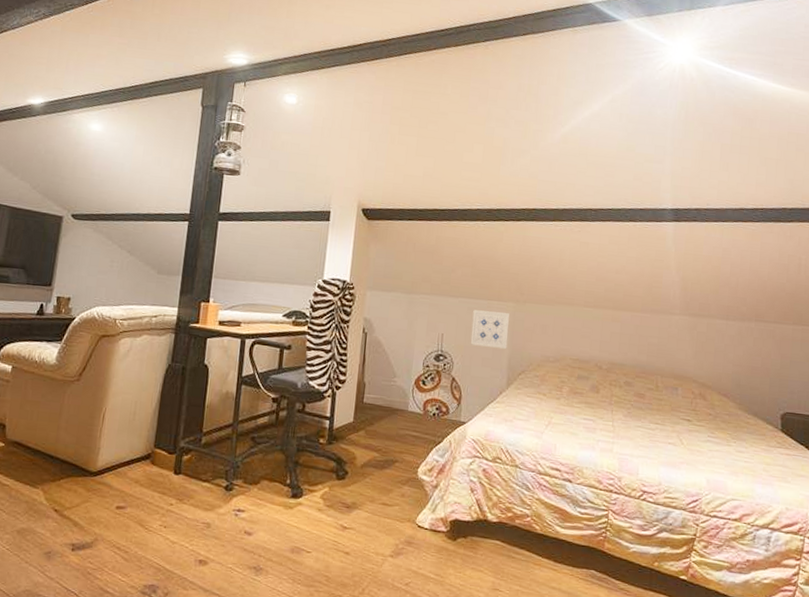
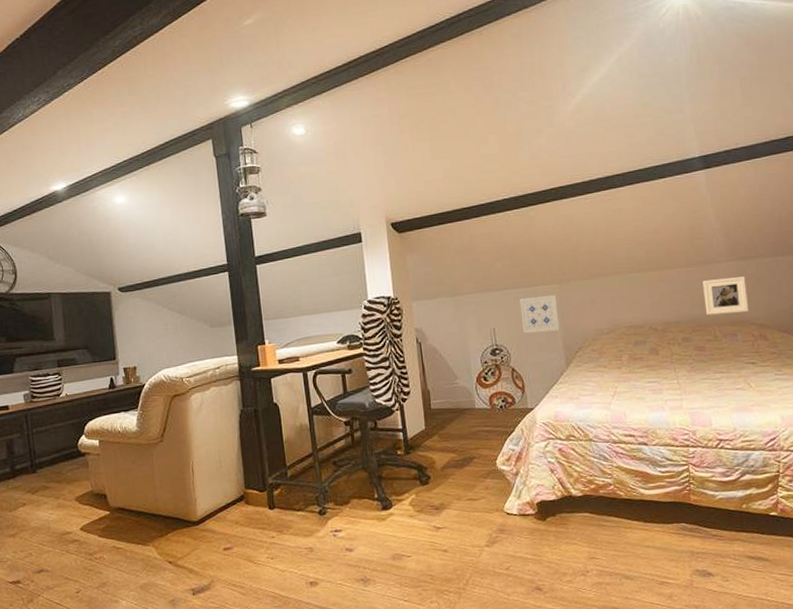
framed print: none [651,329,695,368] -> present [702,276,748,315]

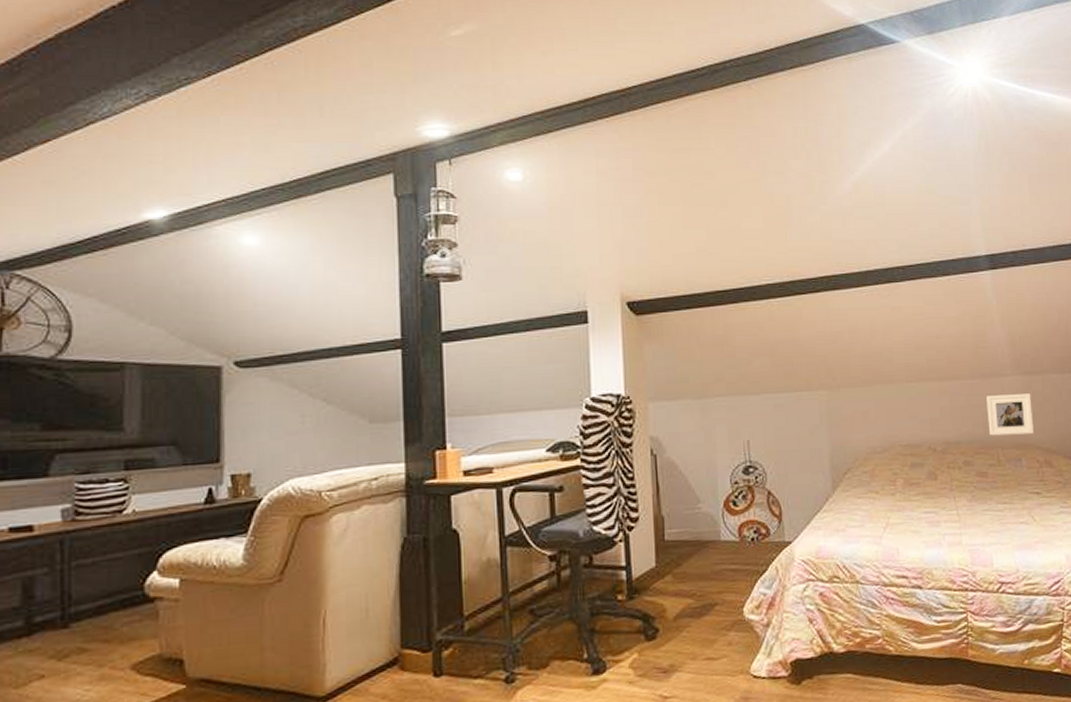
wall art: present [519,295,560,333] -> none [780,404,827,448]

